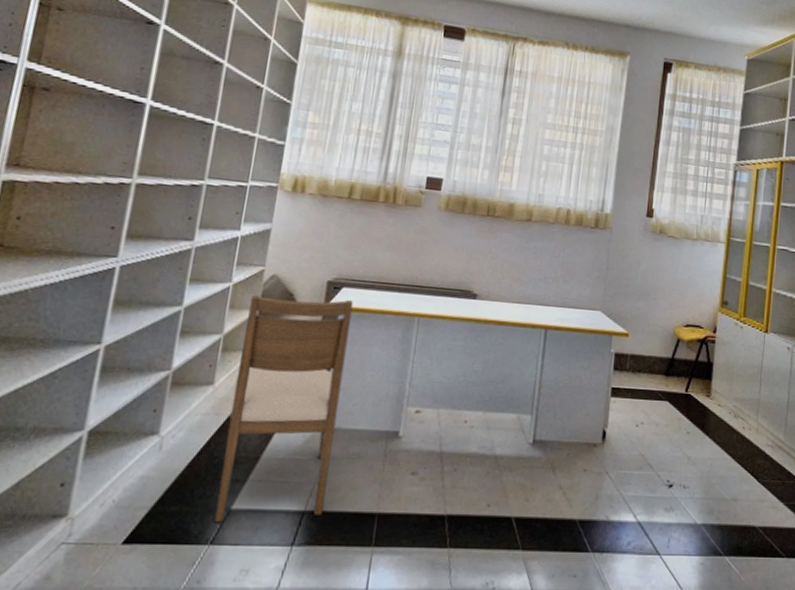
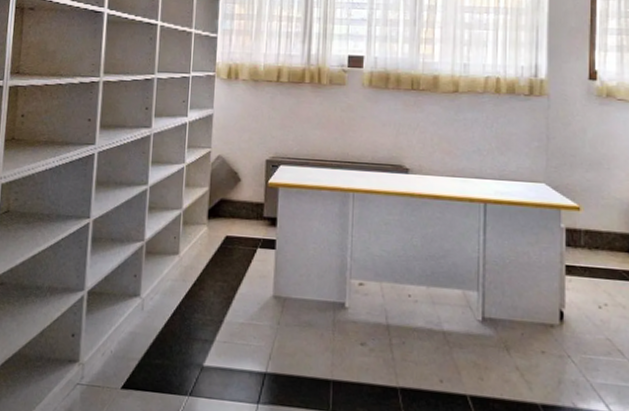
chair: present [213,294,354,523] -> none [190,174,291,378]

